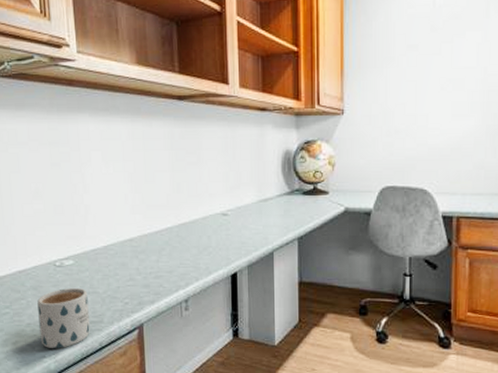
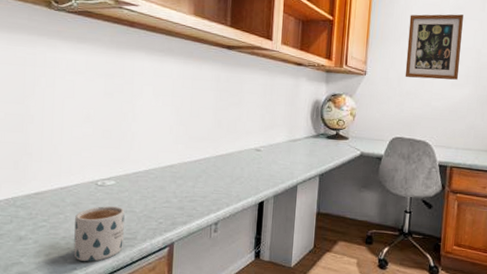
wall art: none [391,25,461,113] -> present [405,14,463,80]

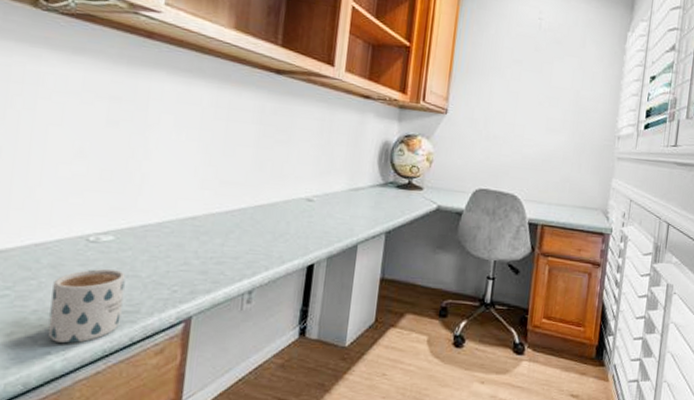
wall art: present [405,14,463,80] -> none [492,46,561,124]

